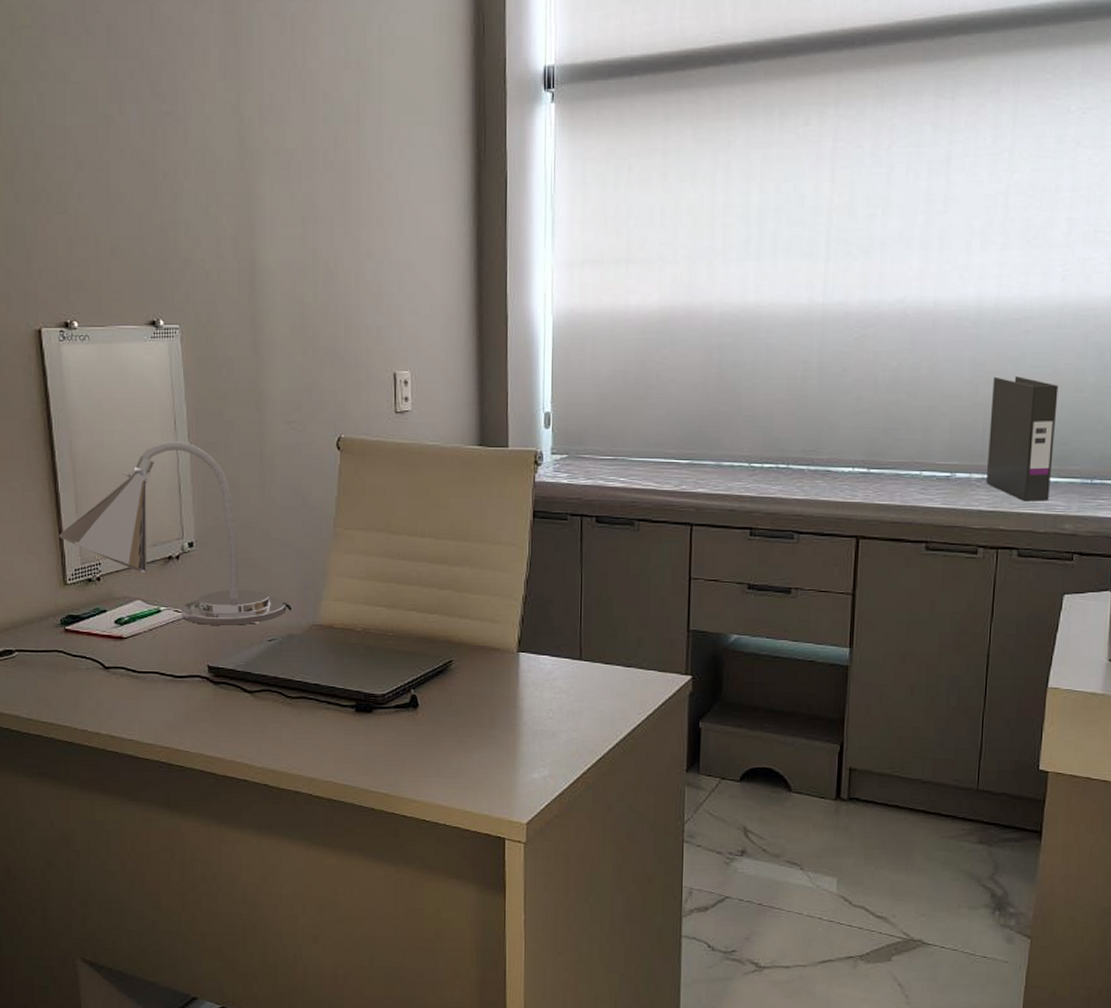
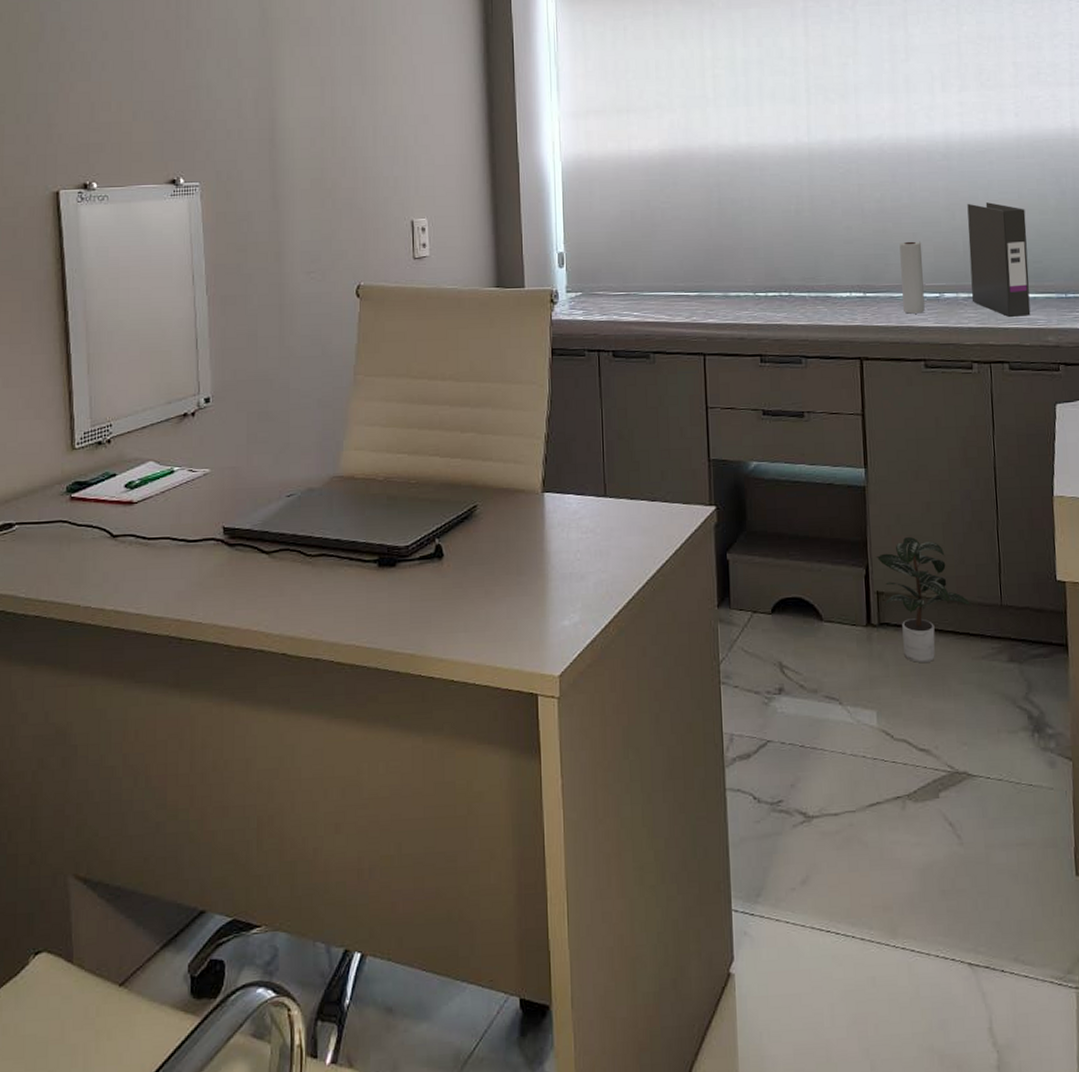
table lamp: present [58,441,292,625] -> none [68,296,311,484]
potted plant: none [852,718,946,839] -> present [876,537,972,664]
paper towel roll: none [908,415,937,493] -> present [899,241,925,314]

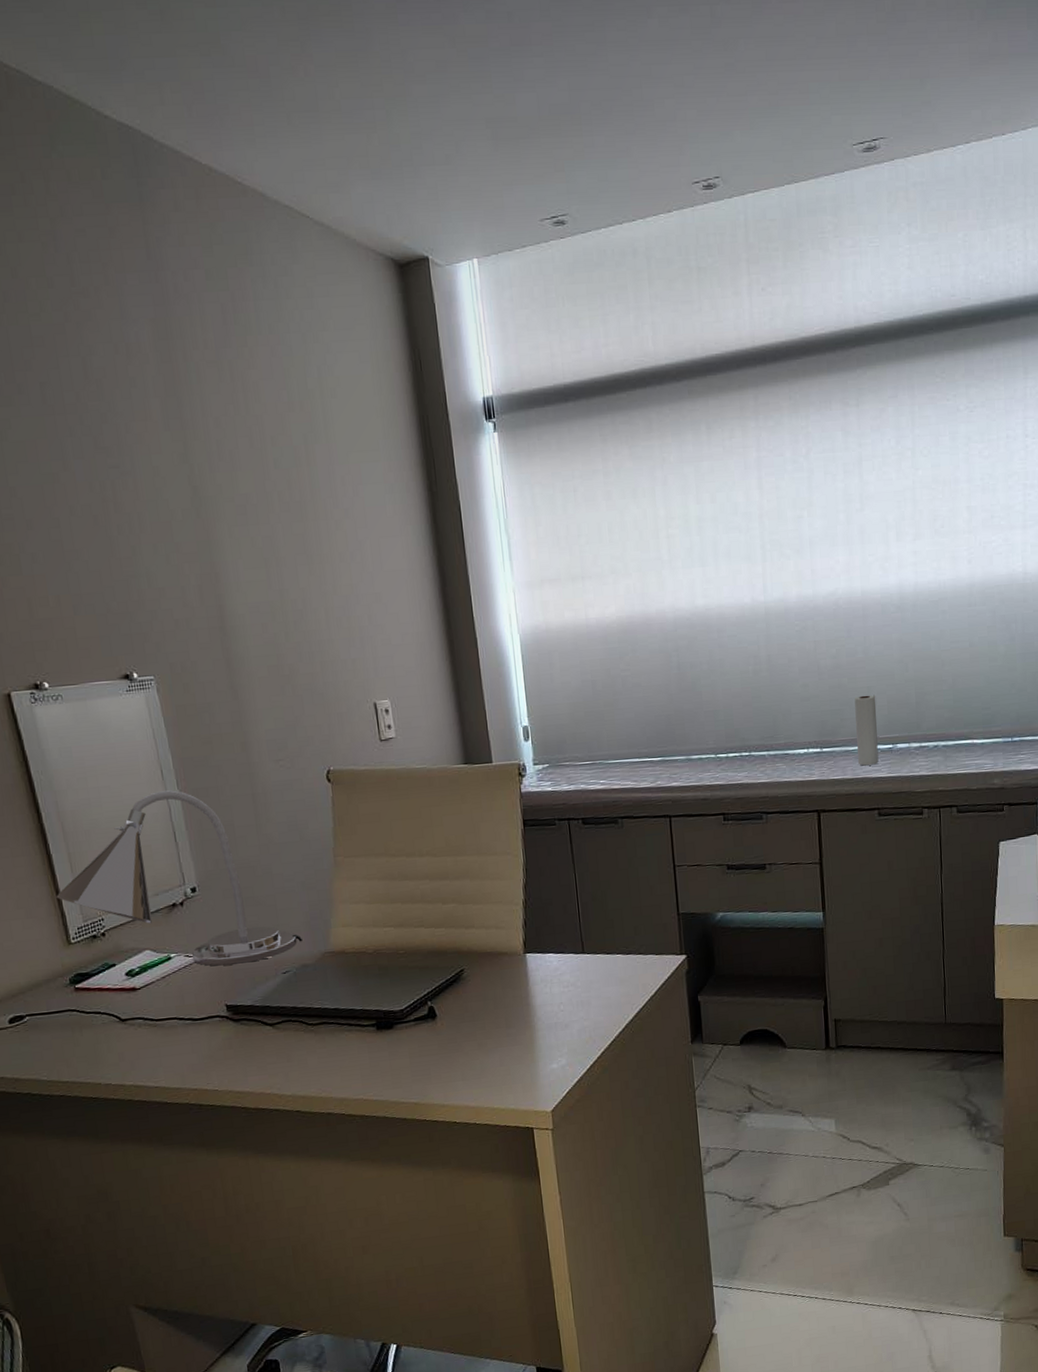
table lamp: none [68,296,311,484] -> present [56,790,302,966]
potted plant: present [876,537,972,664] -> none [834,970,919,1077]
binder: present [967,202,1031,317] -> none [920,652,978,763]

